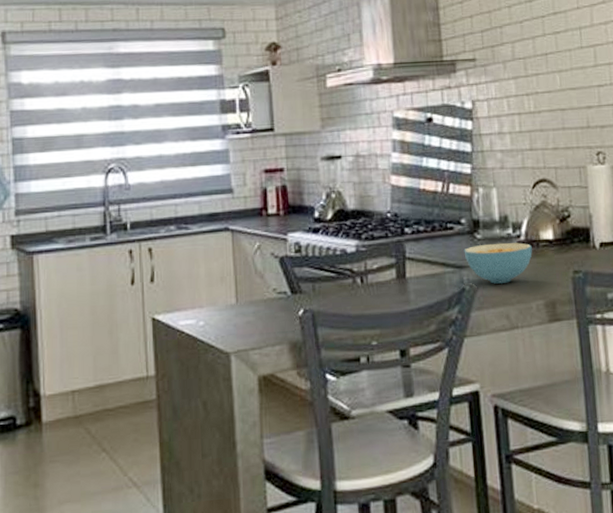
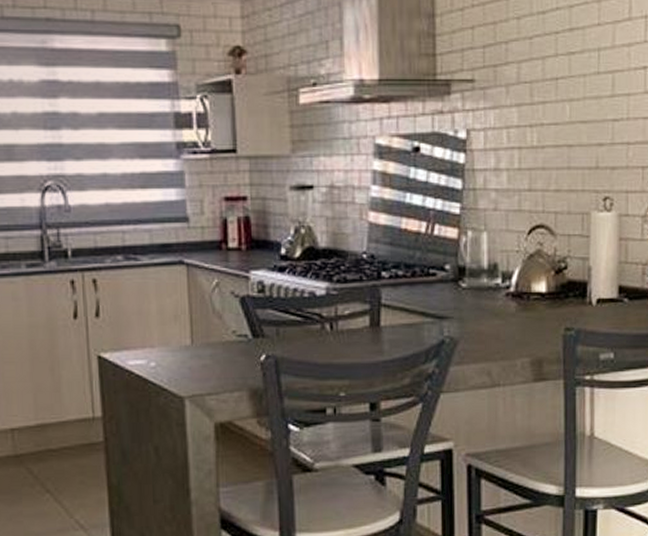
cereal bowl: present [464,242,532,284] -> none [446,293,522,338]

